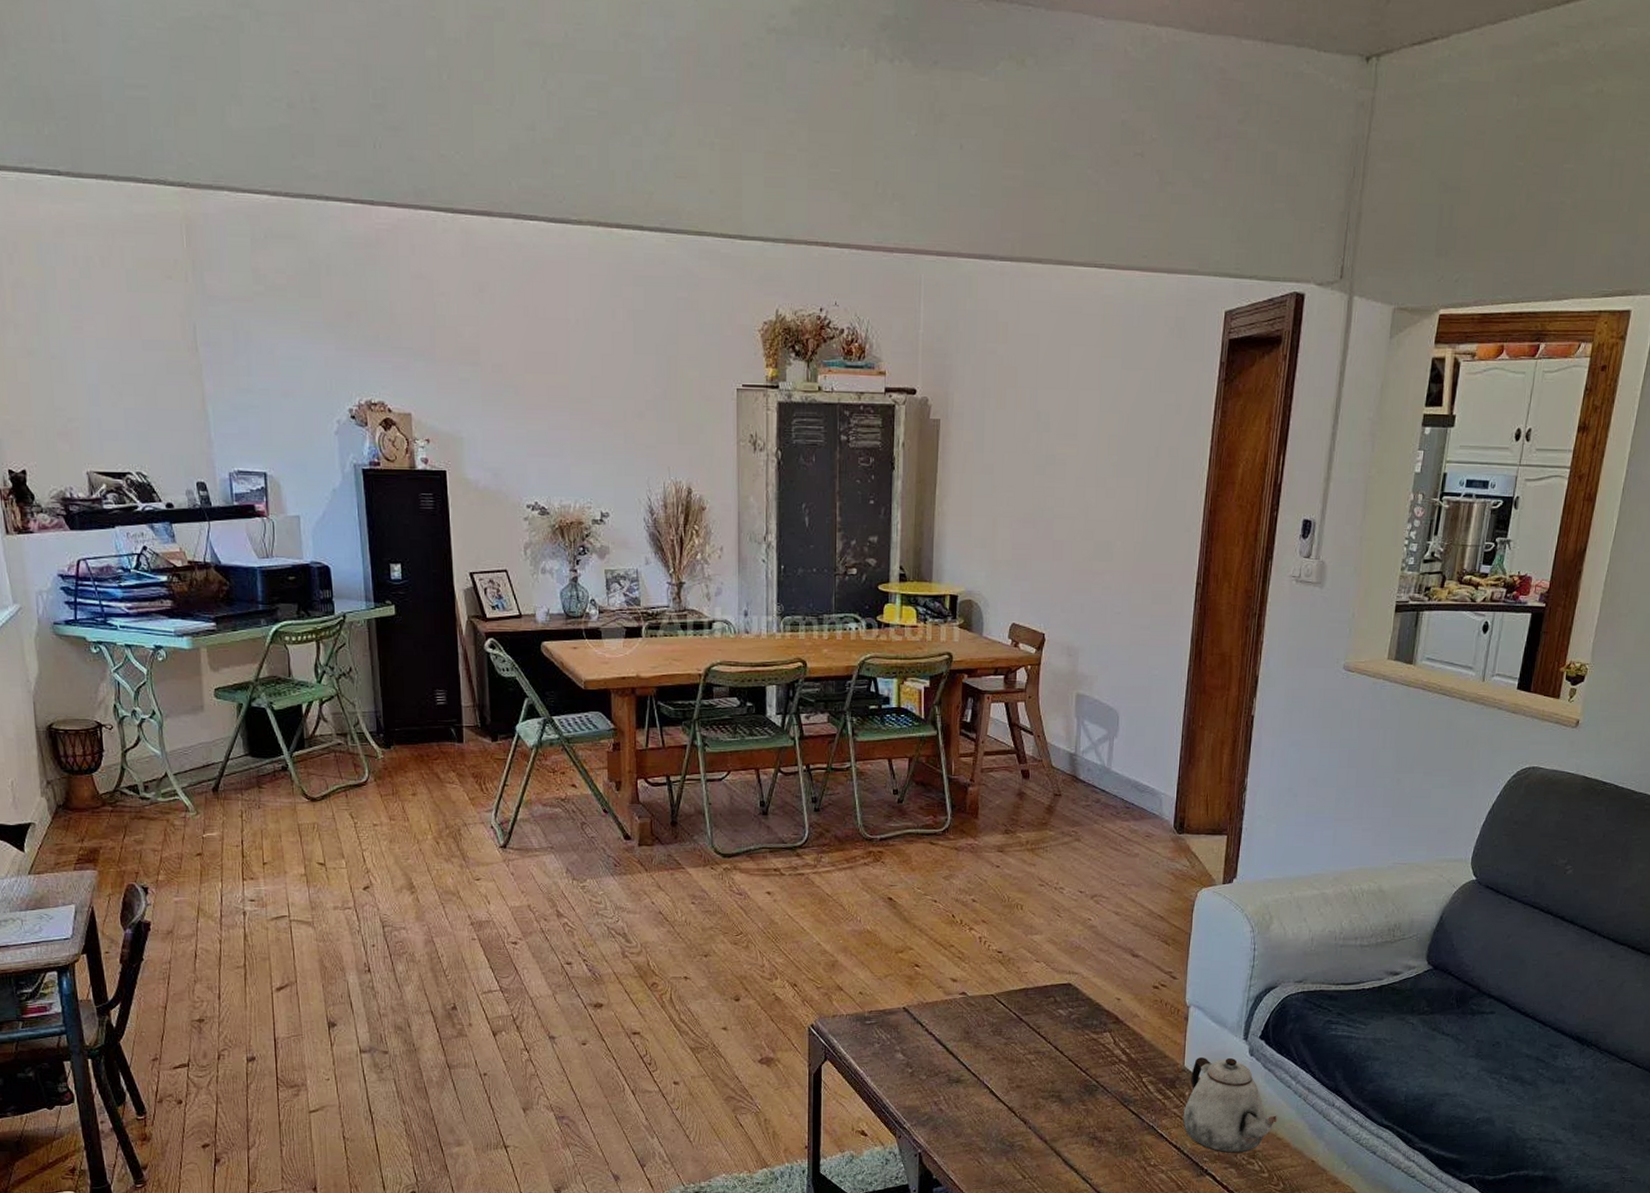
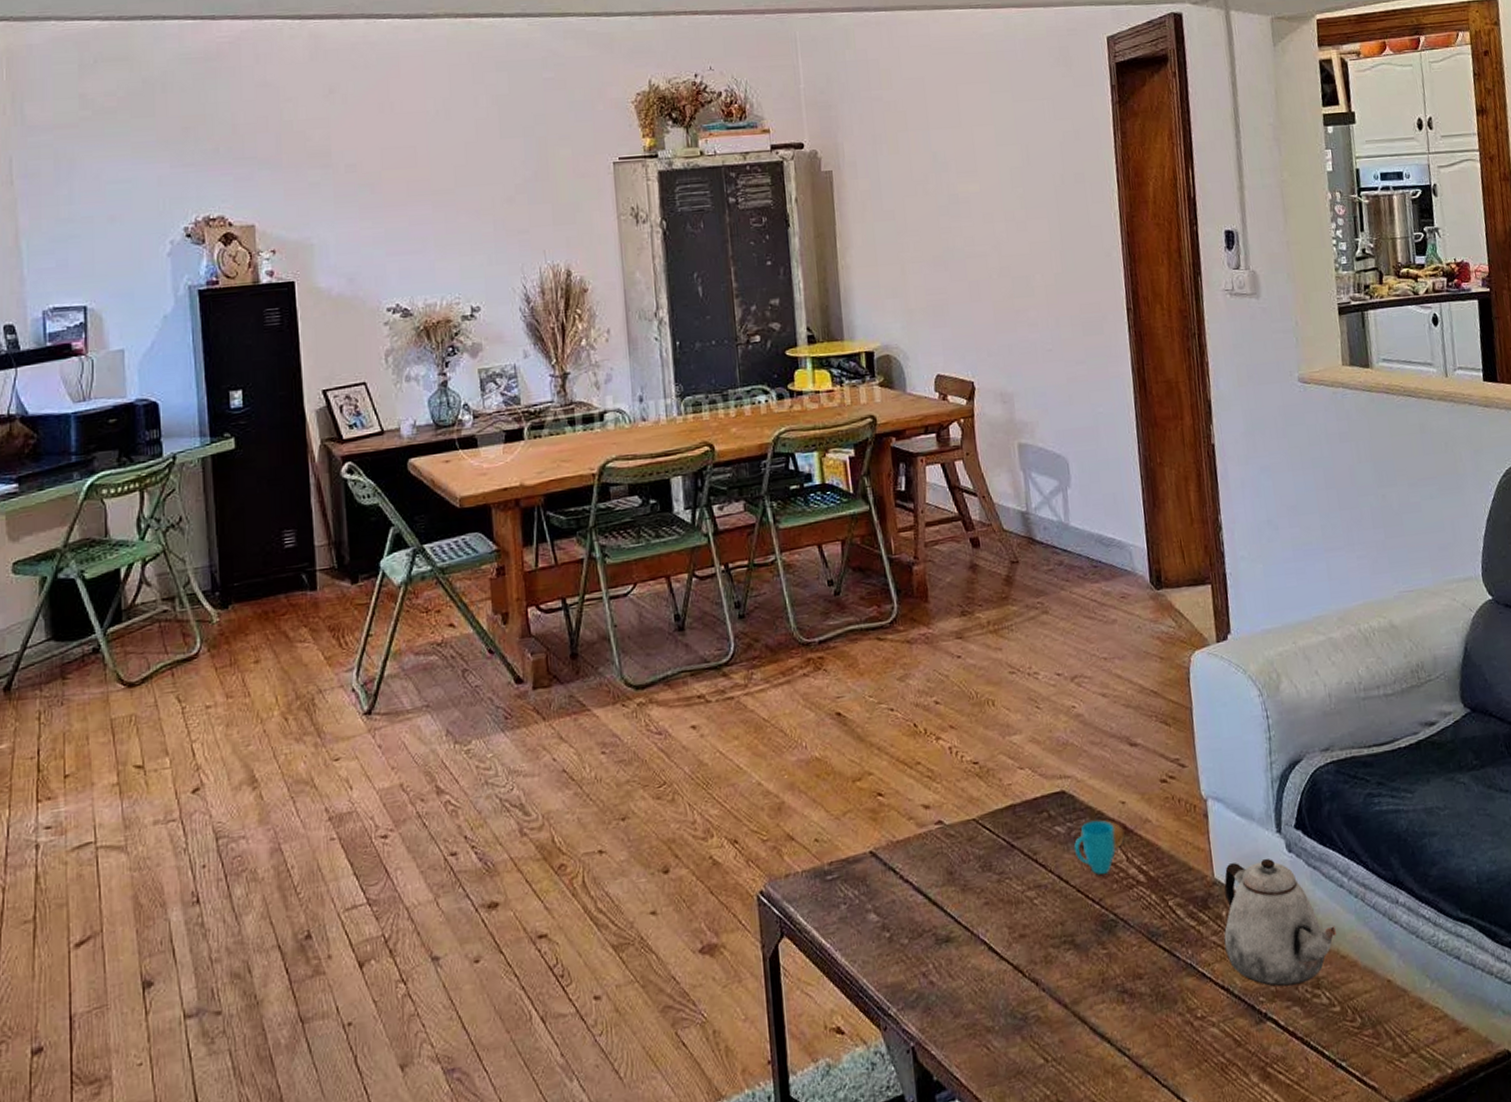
cup: none [1071,1009,1116,1050] -> present [1073,819,1125,875]

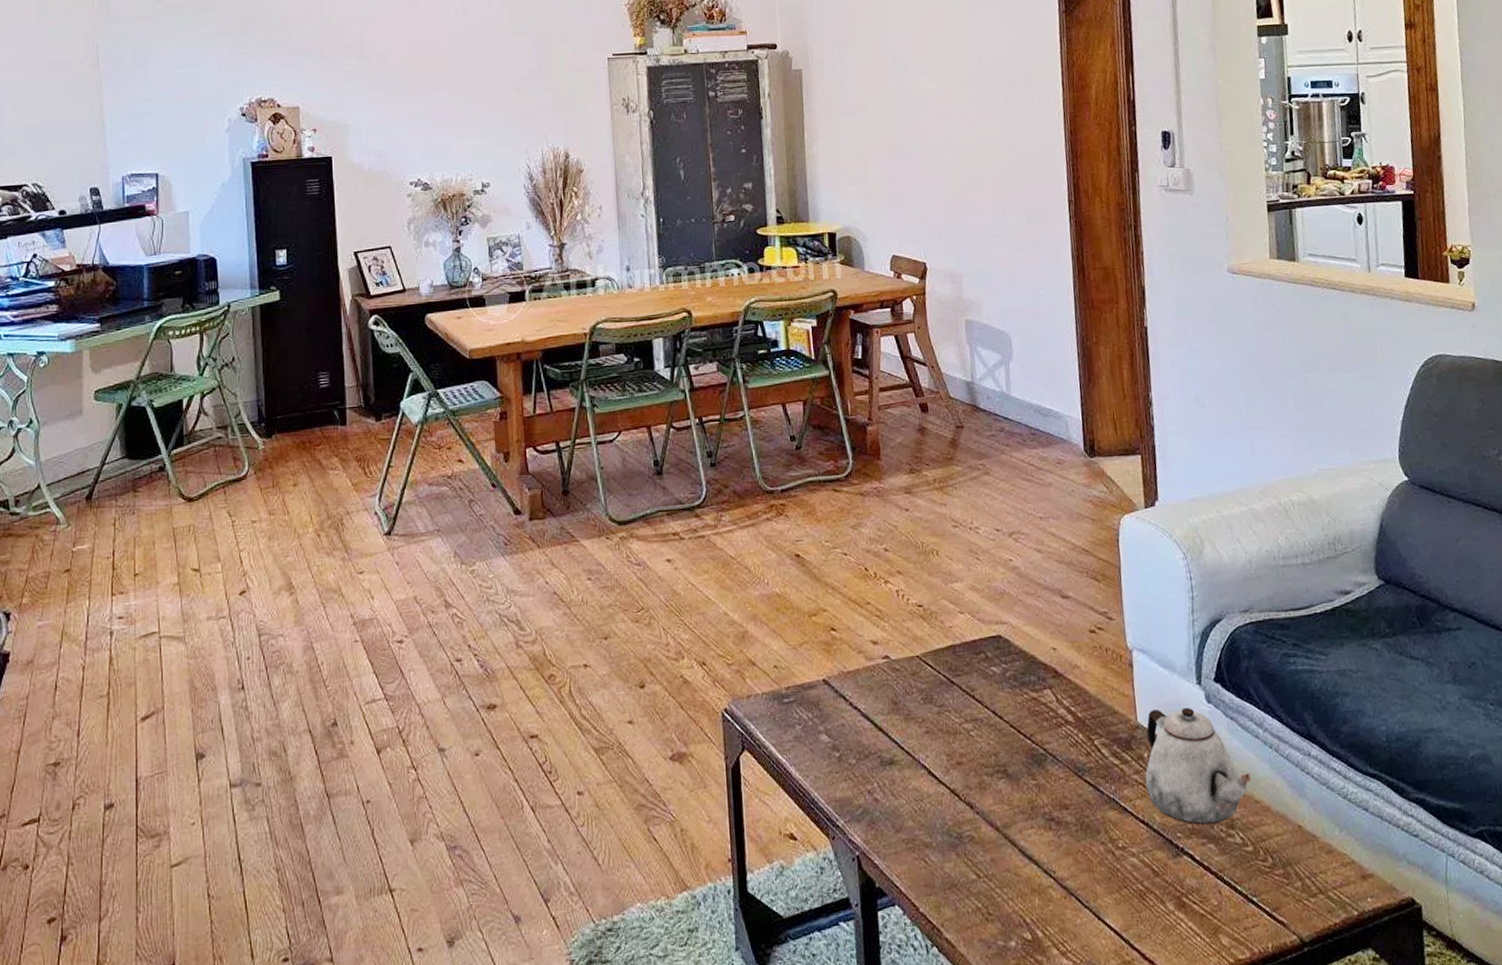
cup: present [1073,819,1125,875] -> none [1008,663,1055,713]

